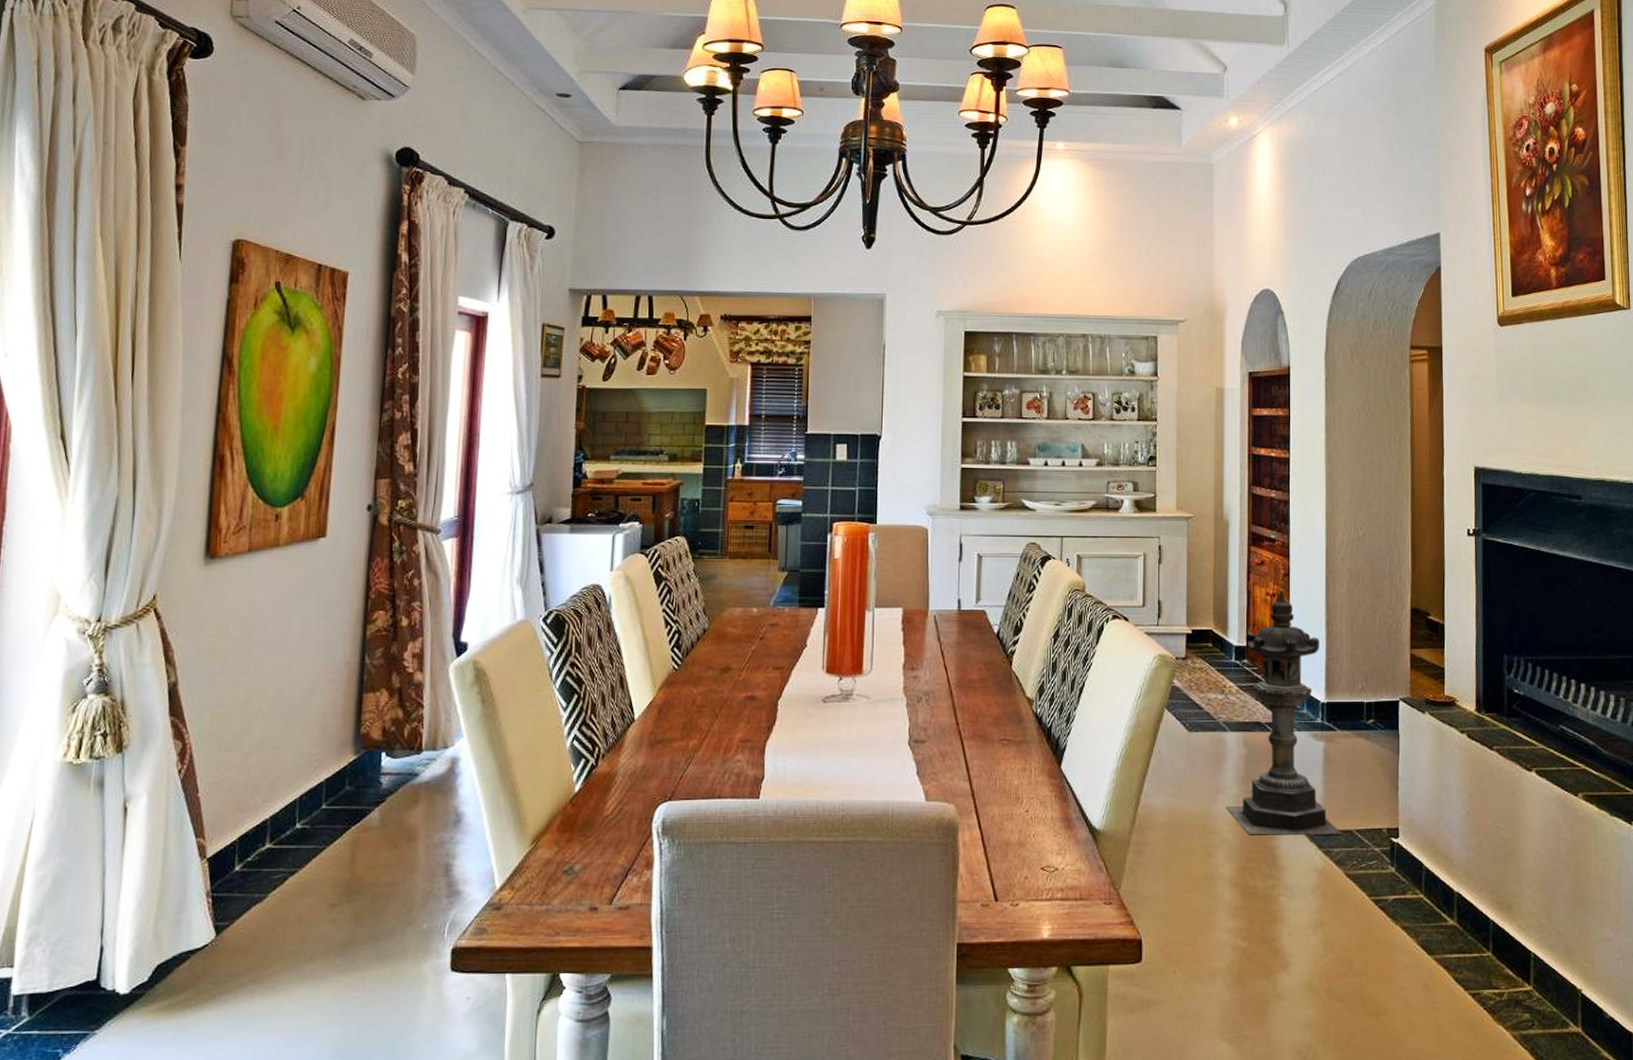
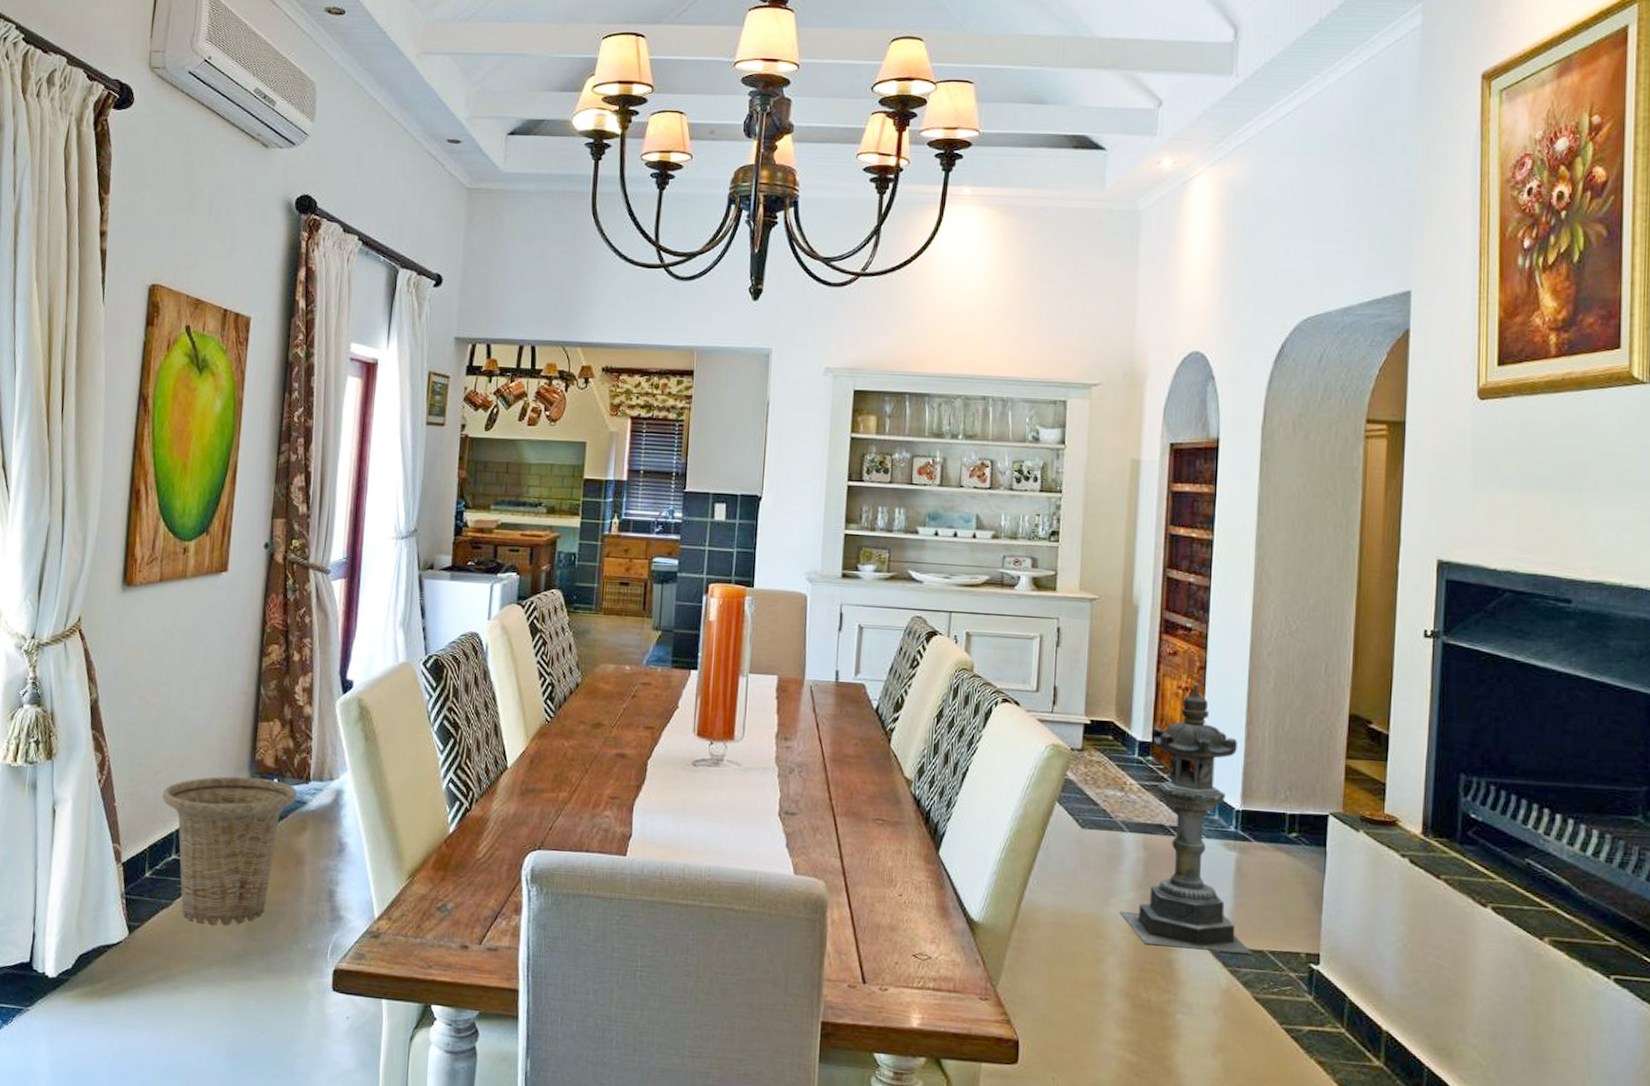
basket: none [254,752,409,916] -> present [162,776,298,925]

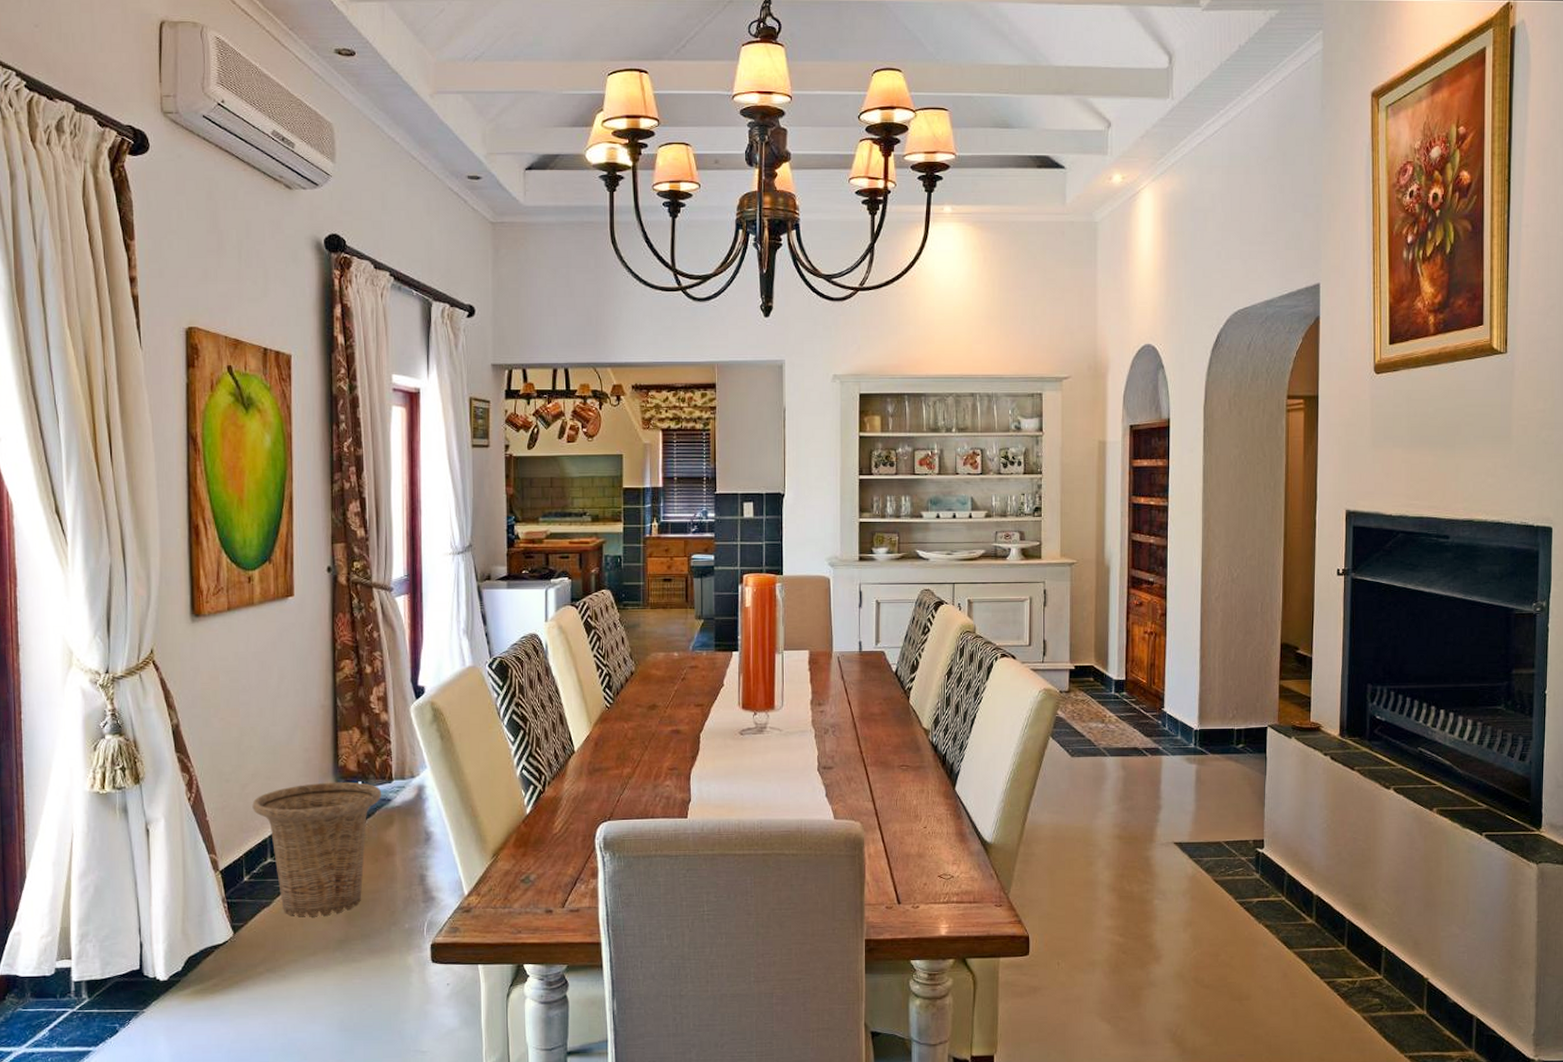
lantern: present [1119,683,1253,954] -> none [1105,628,1212,847]

